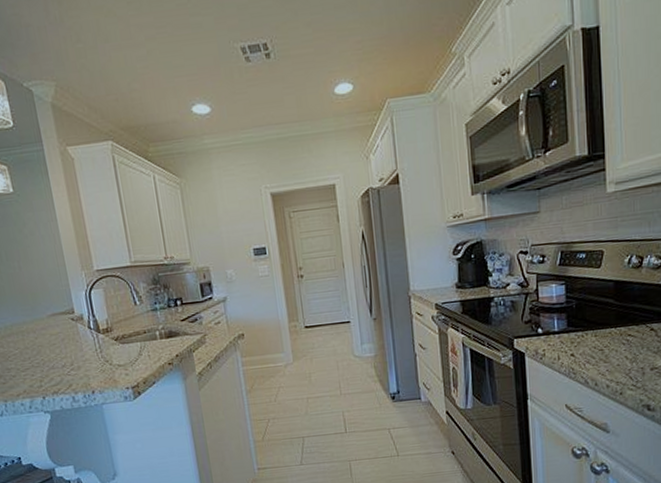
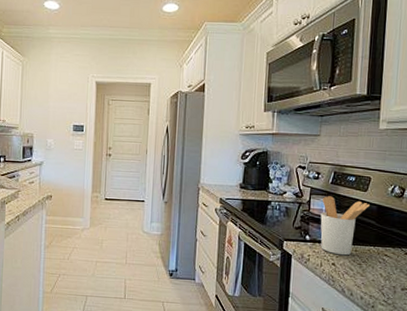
utensil holder: none [551,279,605,344] -> present [320,196,370,256]

